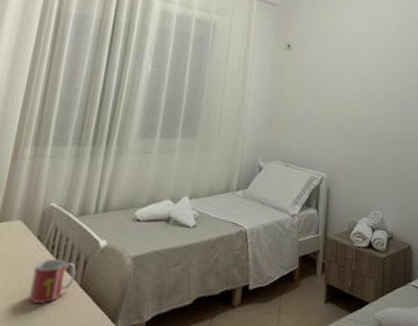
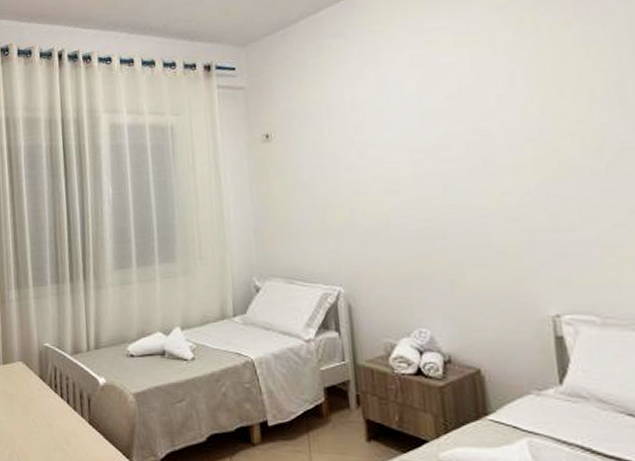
mug: present [28,259,76,303] -> none [43,398,83,440]

